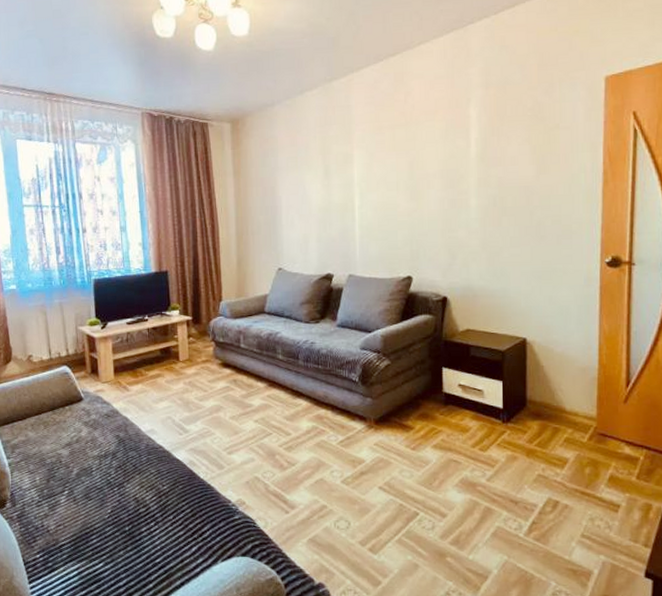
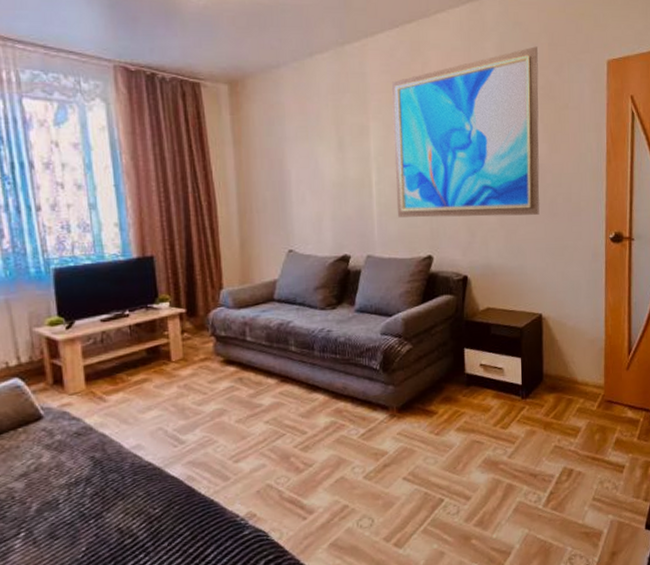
wall art: none [375,68,526,240] -> present [391,46,540,218]

